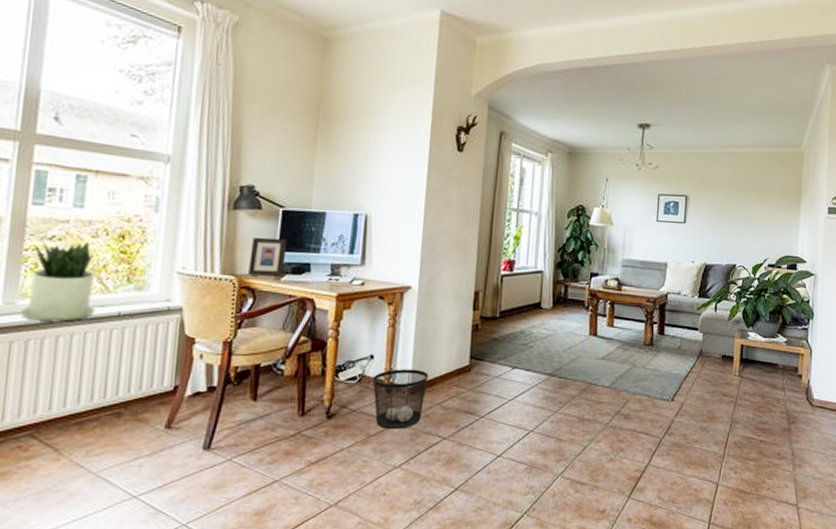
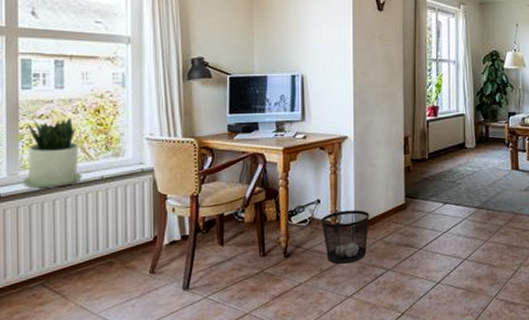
picture frame: present [248,237,287,277] -> none [206,102,236,136]

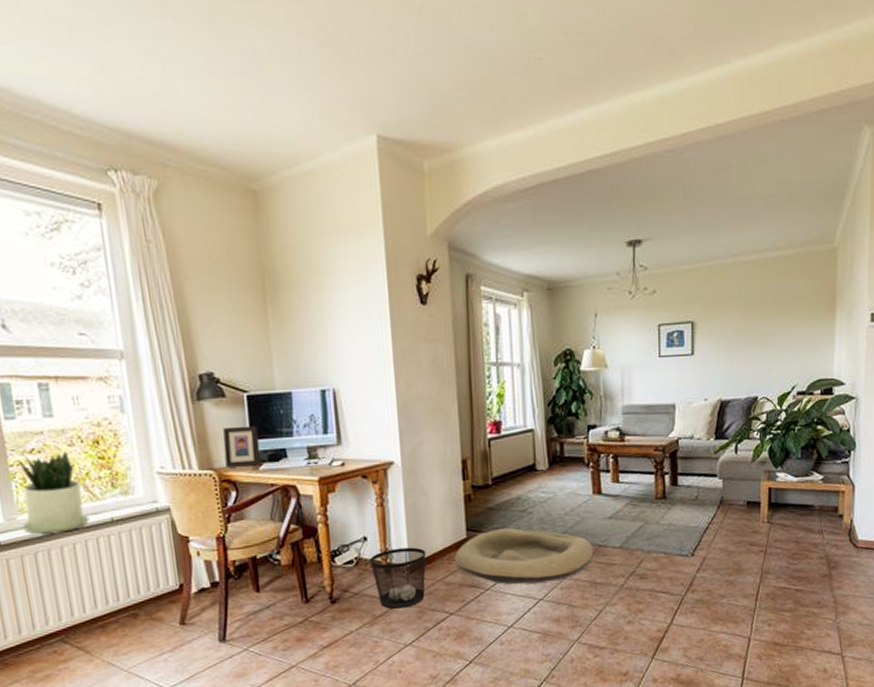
picture frame: none [206,102,236,136] -> present [223,425,261,468]
dog bed: none [393,196,511,246] -> present [454,528,593,585]

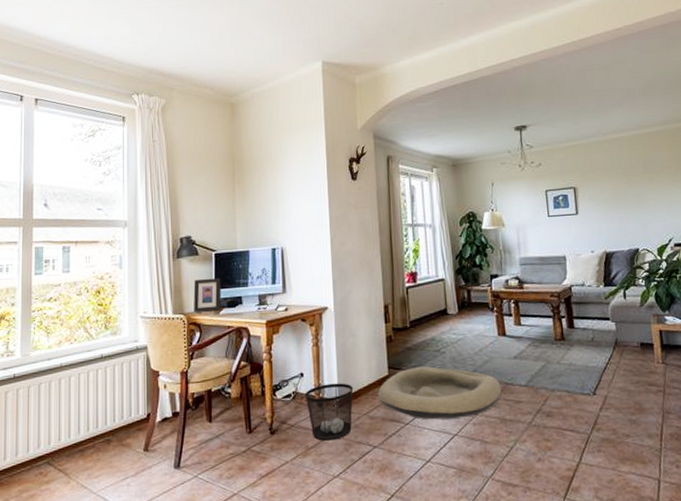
planter: present [16,451,90,534] -> none [33,299,85,368]

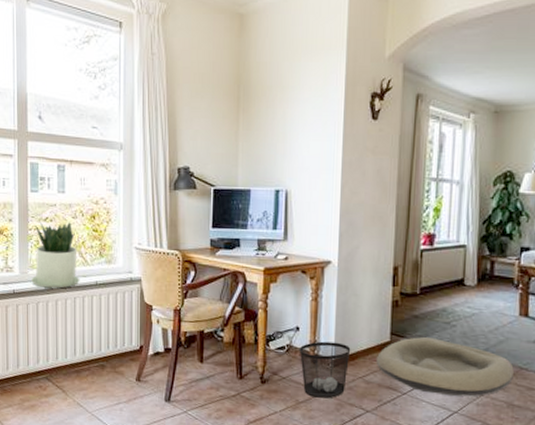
planter: none [33,299,85,368] -> present [31,222,80,289]
picture frame: present [193,277,222,312] -> none [189,215,219,251]

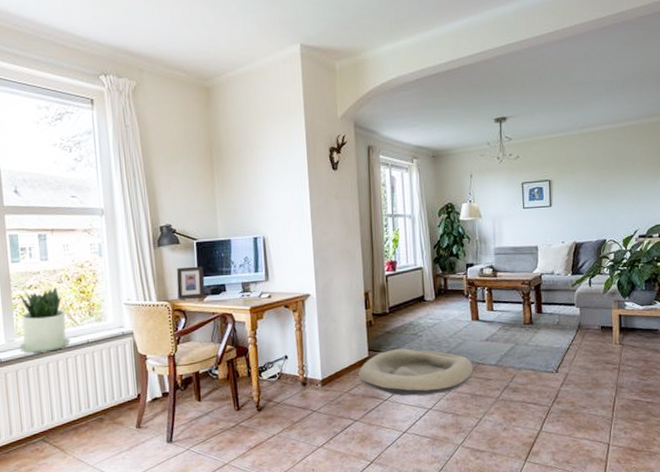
picture frame: none [189,215,219,251] -> present [176,266,205,299]
waste bin: present [299,341,351,398] -> none [289,364,336,416]

